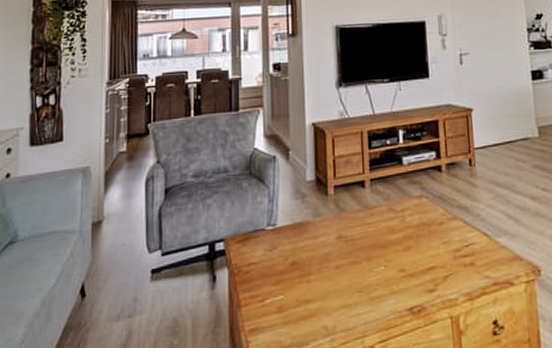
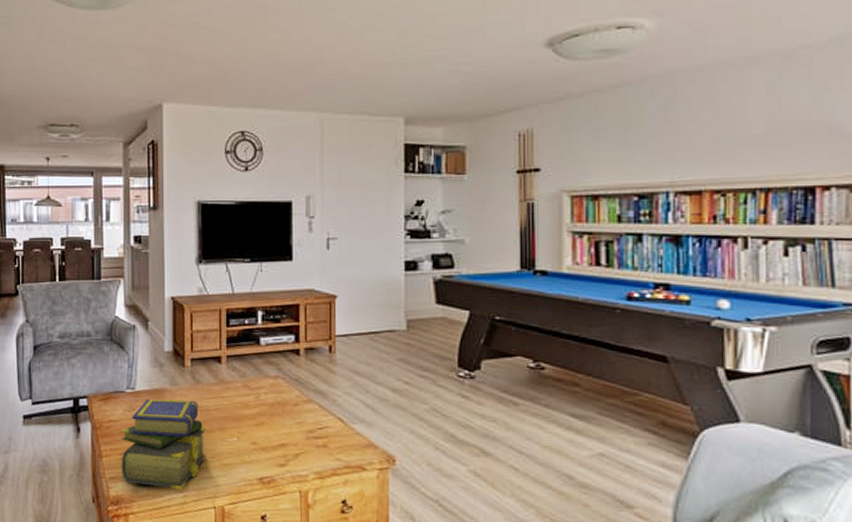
stack of books: none [261,231,354,334] -> present [120,398,207,490]

